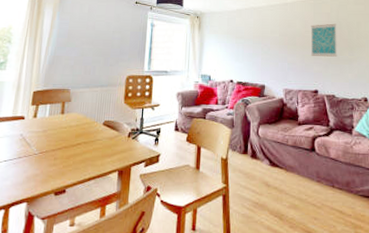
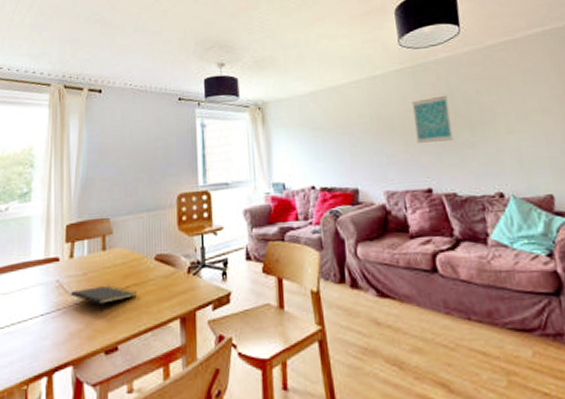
notepad: none [30,141,87,162] -> present [70,285,138,312]

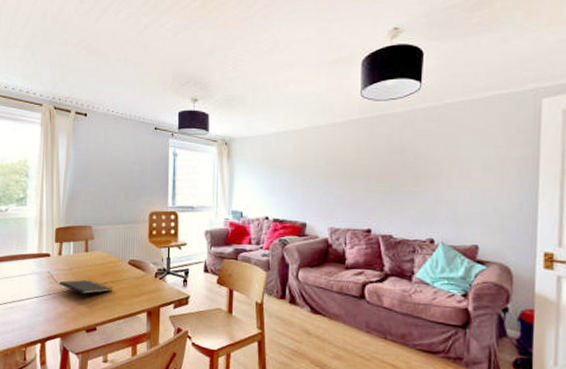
wall art: present [411,95,454,143] -> none [363,147,399,189]

